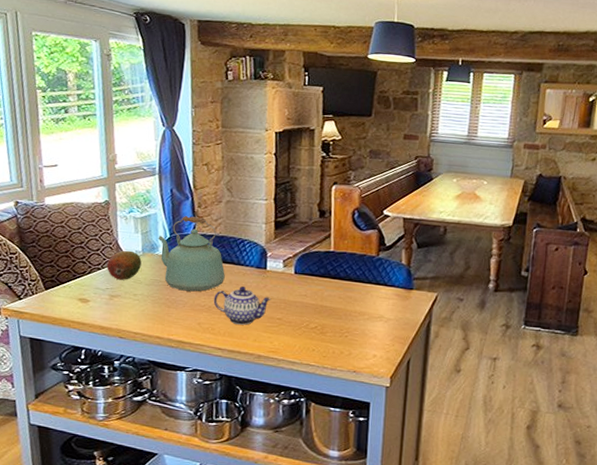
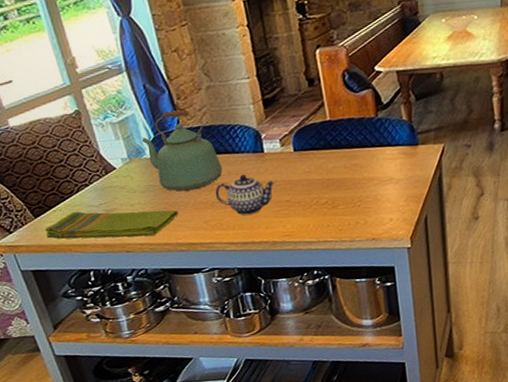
dish towel: none [51,290,176,327] -> present [45,209,178,239]
fruit: present [106,250,142,280] -> none [93,159,131,193]

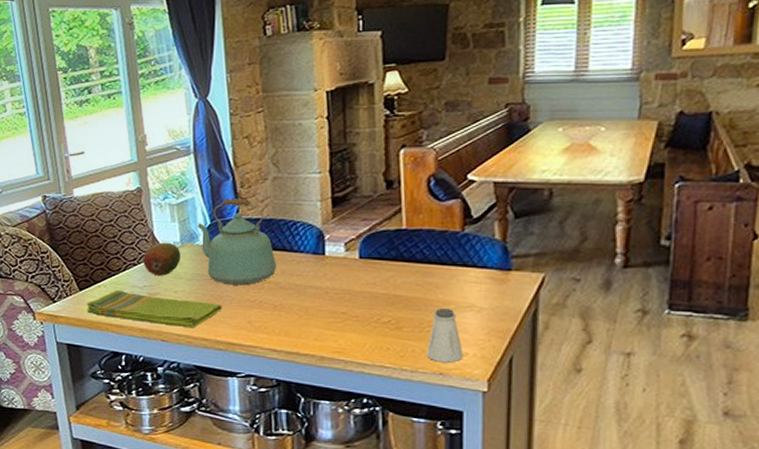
fruit: none [93,159,131,193] -> present [142,242,181,276]
teapot: present [215,174,275,215] -> none [264,275,333,322]
saltshaker: none [360,183,389,230] -> present [426,307,463,363]

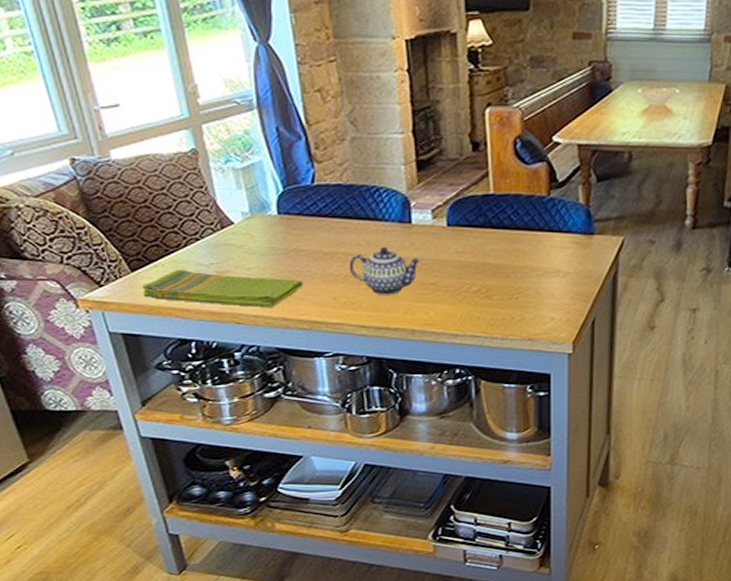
fruit: present [142,242,181,276] -> none [206,212,251,251]
kettle: present [197,199,276,286] -> none [268,162,360,259]
teapot: none [264,275,333,322] -> present [349,246,421,295]
saltshaker: present [426,307,463,363] -> none [516,274,550,328]

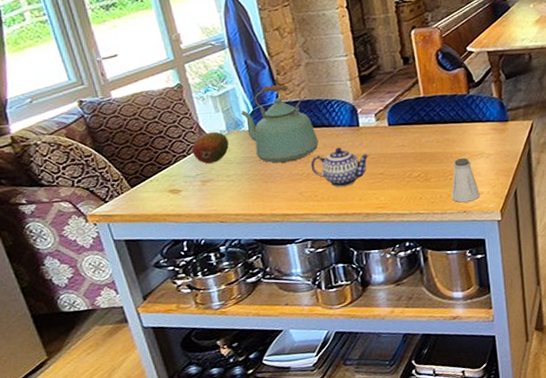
dish towel: present [143,269,303,307] -> none [141,181,274,209]
fruit: none [206,212,251,251] -> present [191,131,229,164]
kettle: none [268,162,360,259] -> present [241,85,318,163]
saltshaker: none [516,274,550,328] -> present [451,157,480,203]

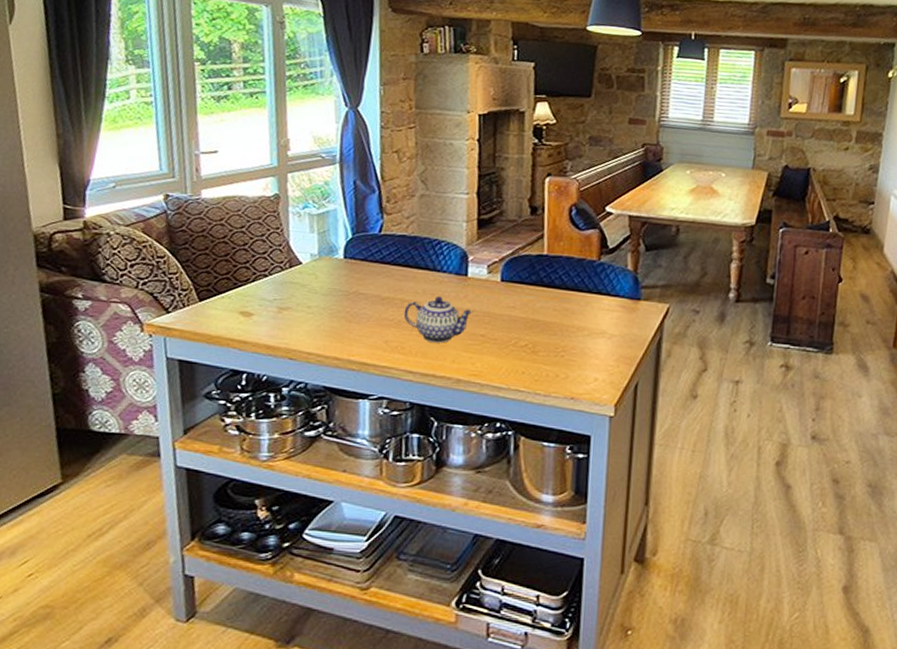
fruit: present [191,131,229,164] -> none [274,253,318,289]
kettle: present [241,85,318,163] -> none [337,212,418,304]
saltshaker: present [451,157,480,203] -> none [559,333,594,388]

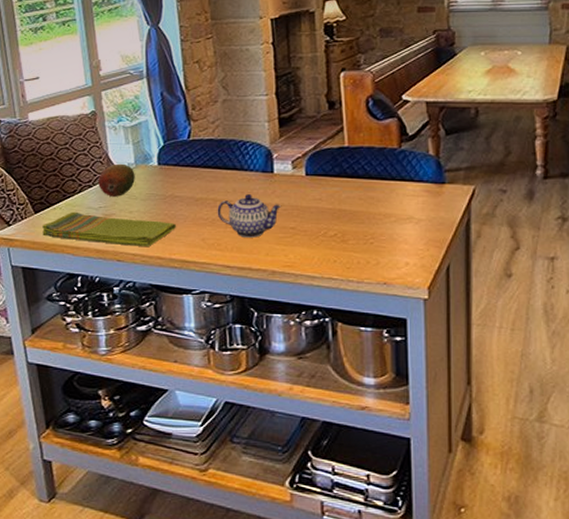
dish towel: none [206,302,358,345] -> present [42,211,176,246]
fruit: none [274,253,318,289] -> present [97,163,135,197]

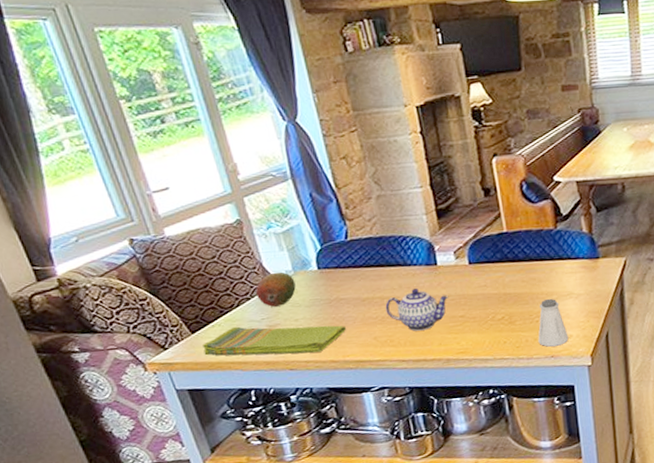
saltshaker: none [371,220,405,273] -> present [538,298,569,347]

